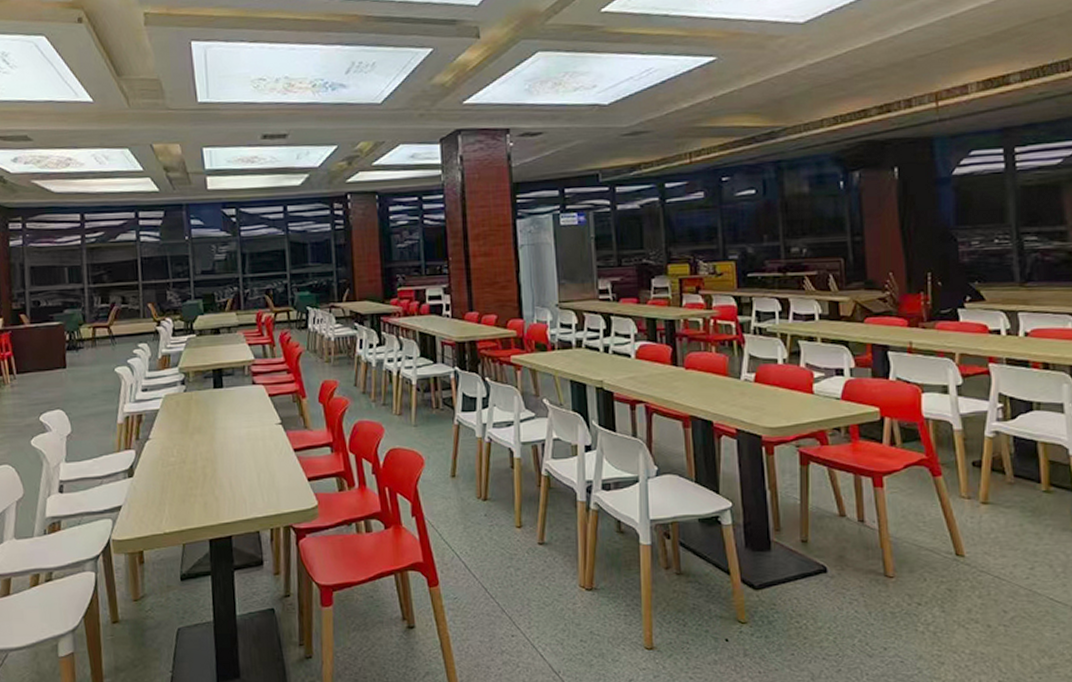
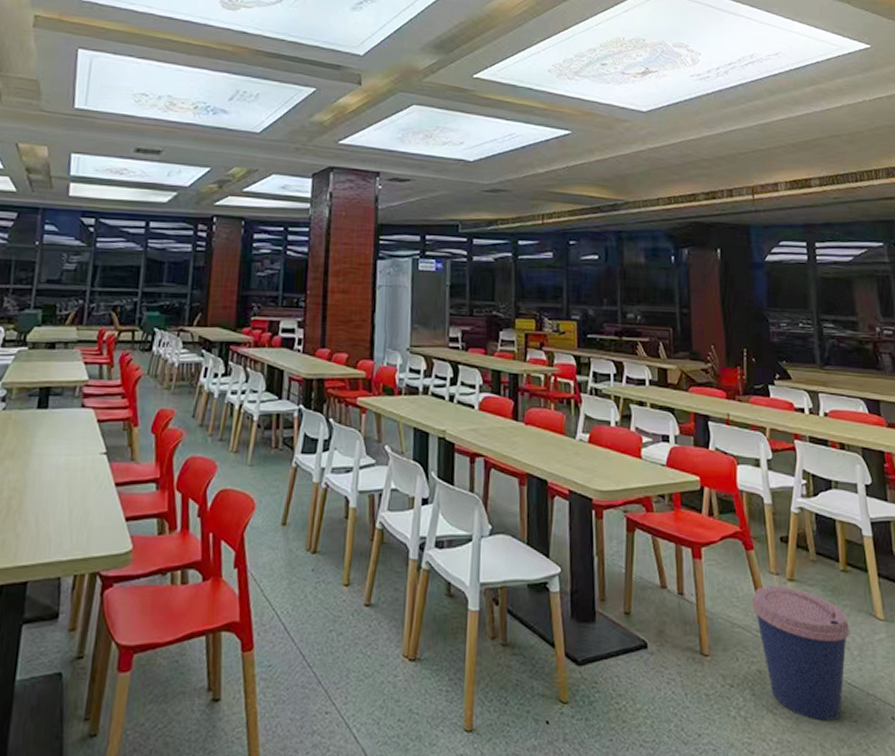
coffee cup: none [940,509,1053,634] -> present [752,586,850,721]

